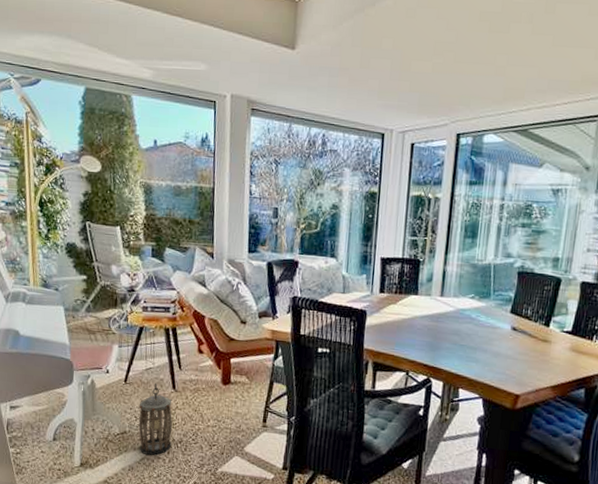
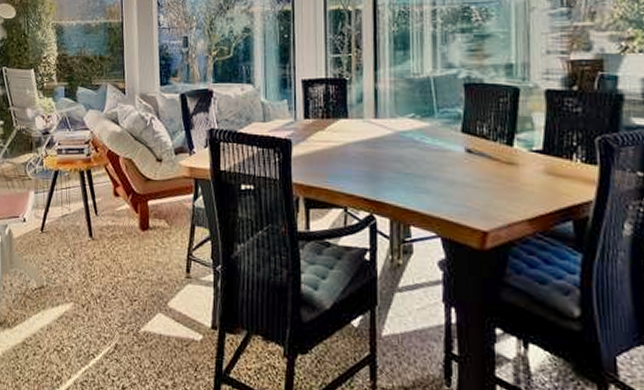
lantern: present [138,382,173,456] -> none [55,230,91,314]

